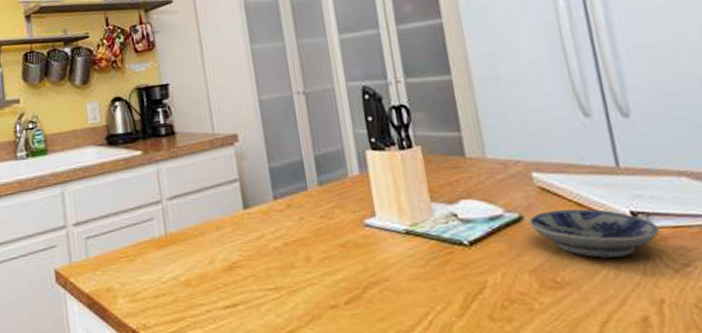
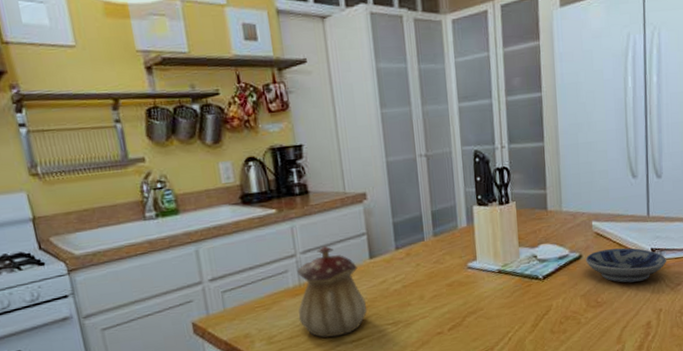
teapot: none [163,192,243,301] -> present [297,245,368,338]

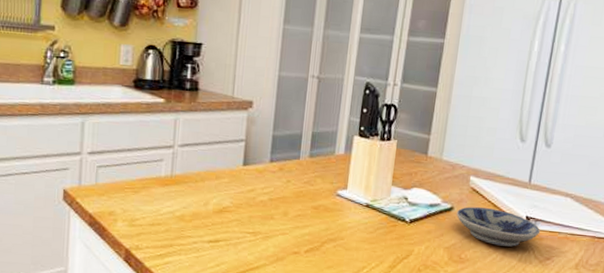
teapot: present [297,245,368,338] -> none [163,143,231,234]

